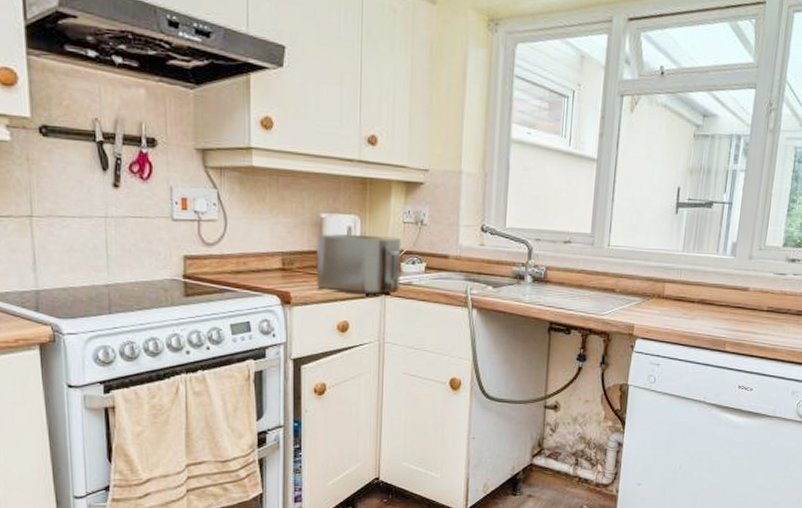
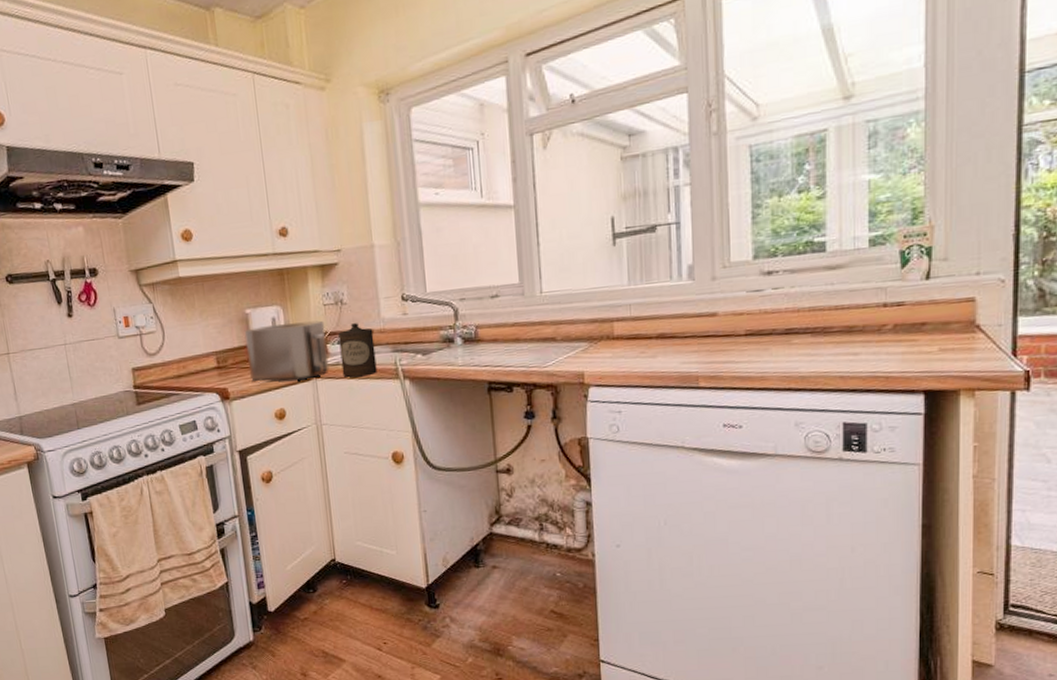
canister: none [413,246,449,300] -> present [338,323,377,377]

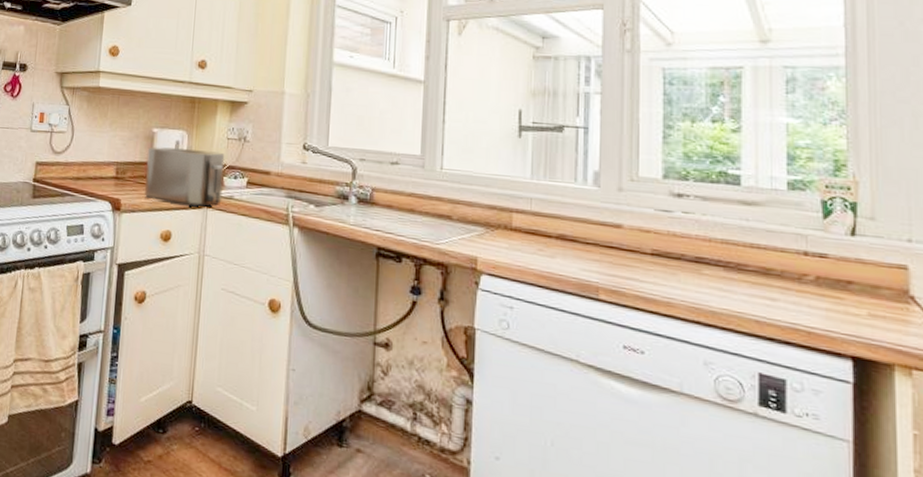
canister: present [338,323,377,377] -> none [233,162,271,215]

